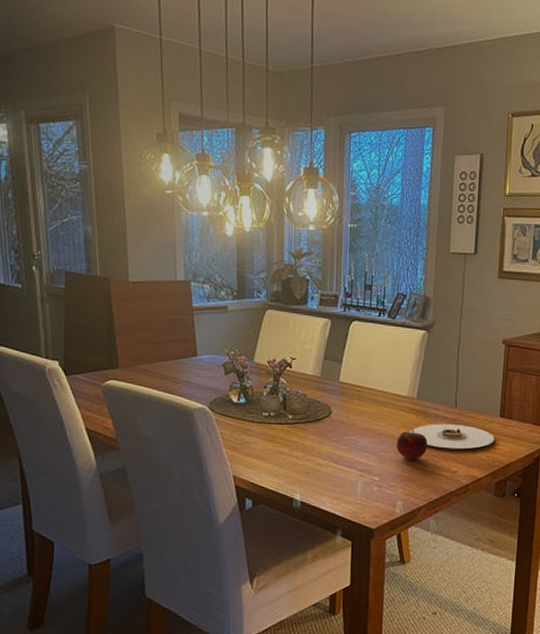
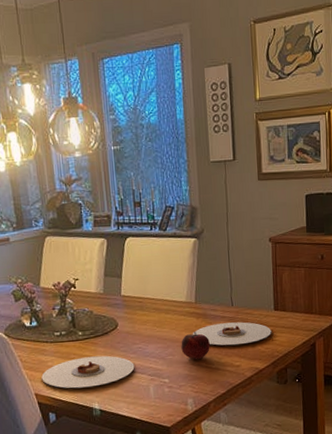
plate: none [242,443,344,476] -> present [41,355,135,389]

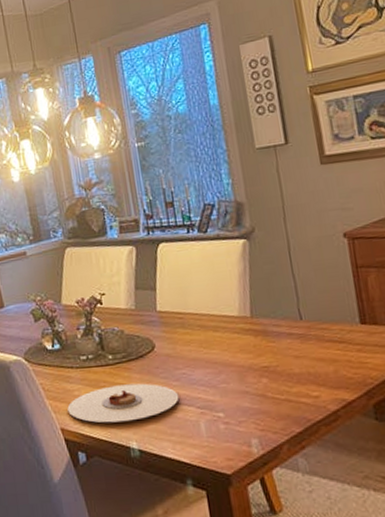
fruit: present [181,331,210,360] -> none [236,353,276,389]
plate: present [193,322,272,346] -> none [251,339,360,371]

